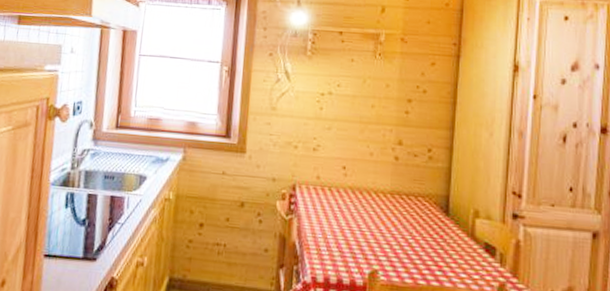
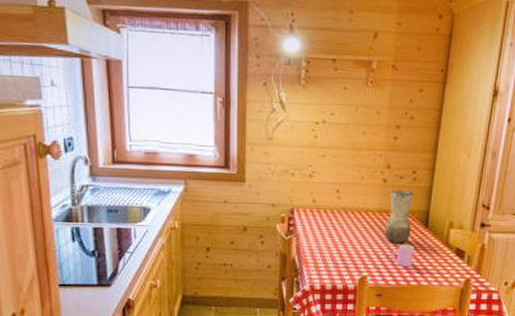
vase: none [398,169,430,233] -> present [385,189,413,244]
cup: none [407,233,434,263] -> present [391,244,414,267]

